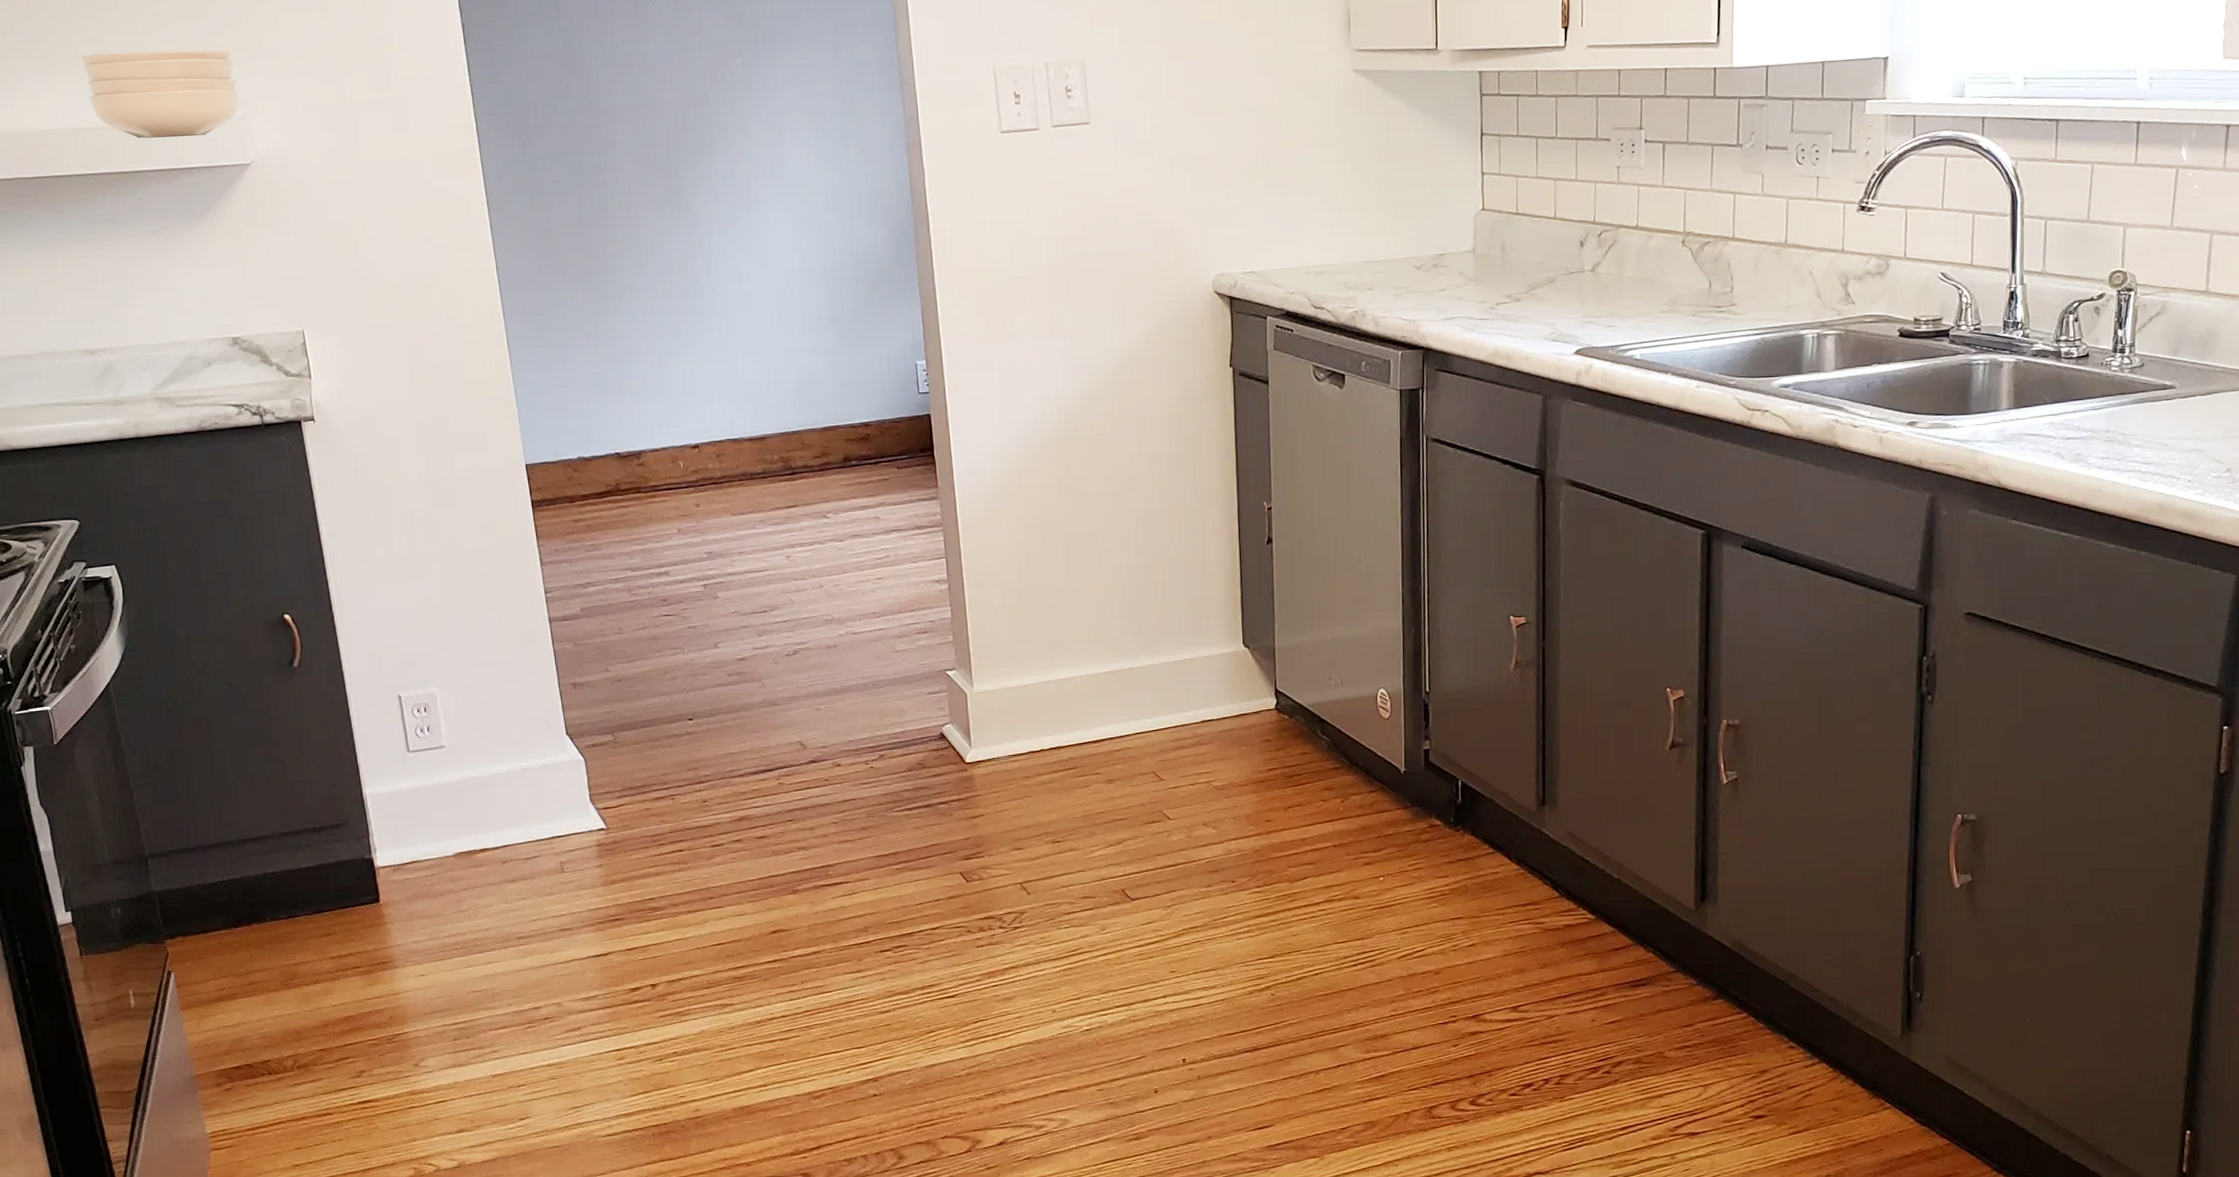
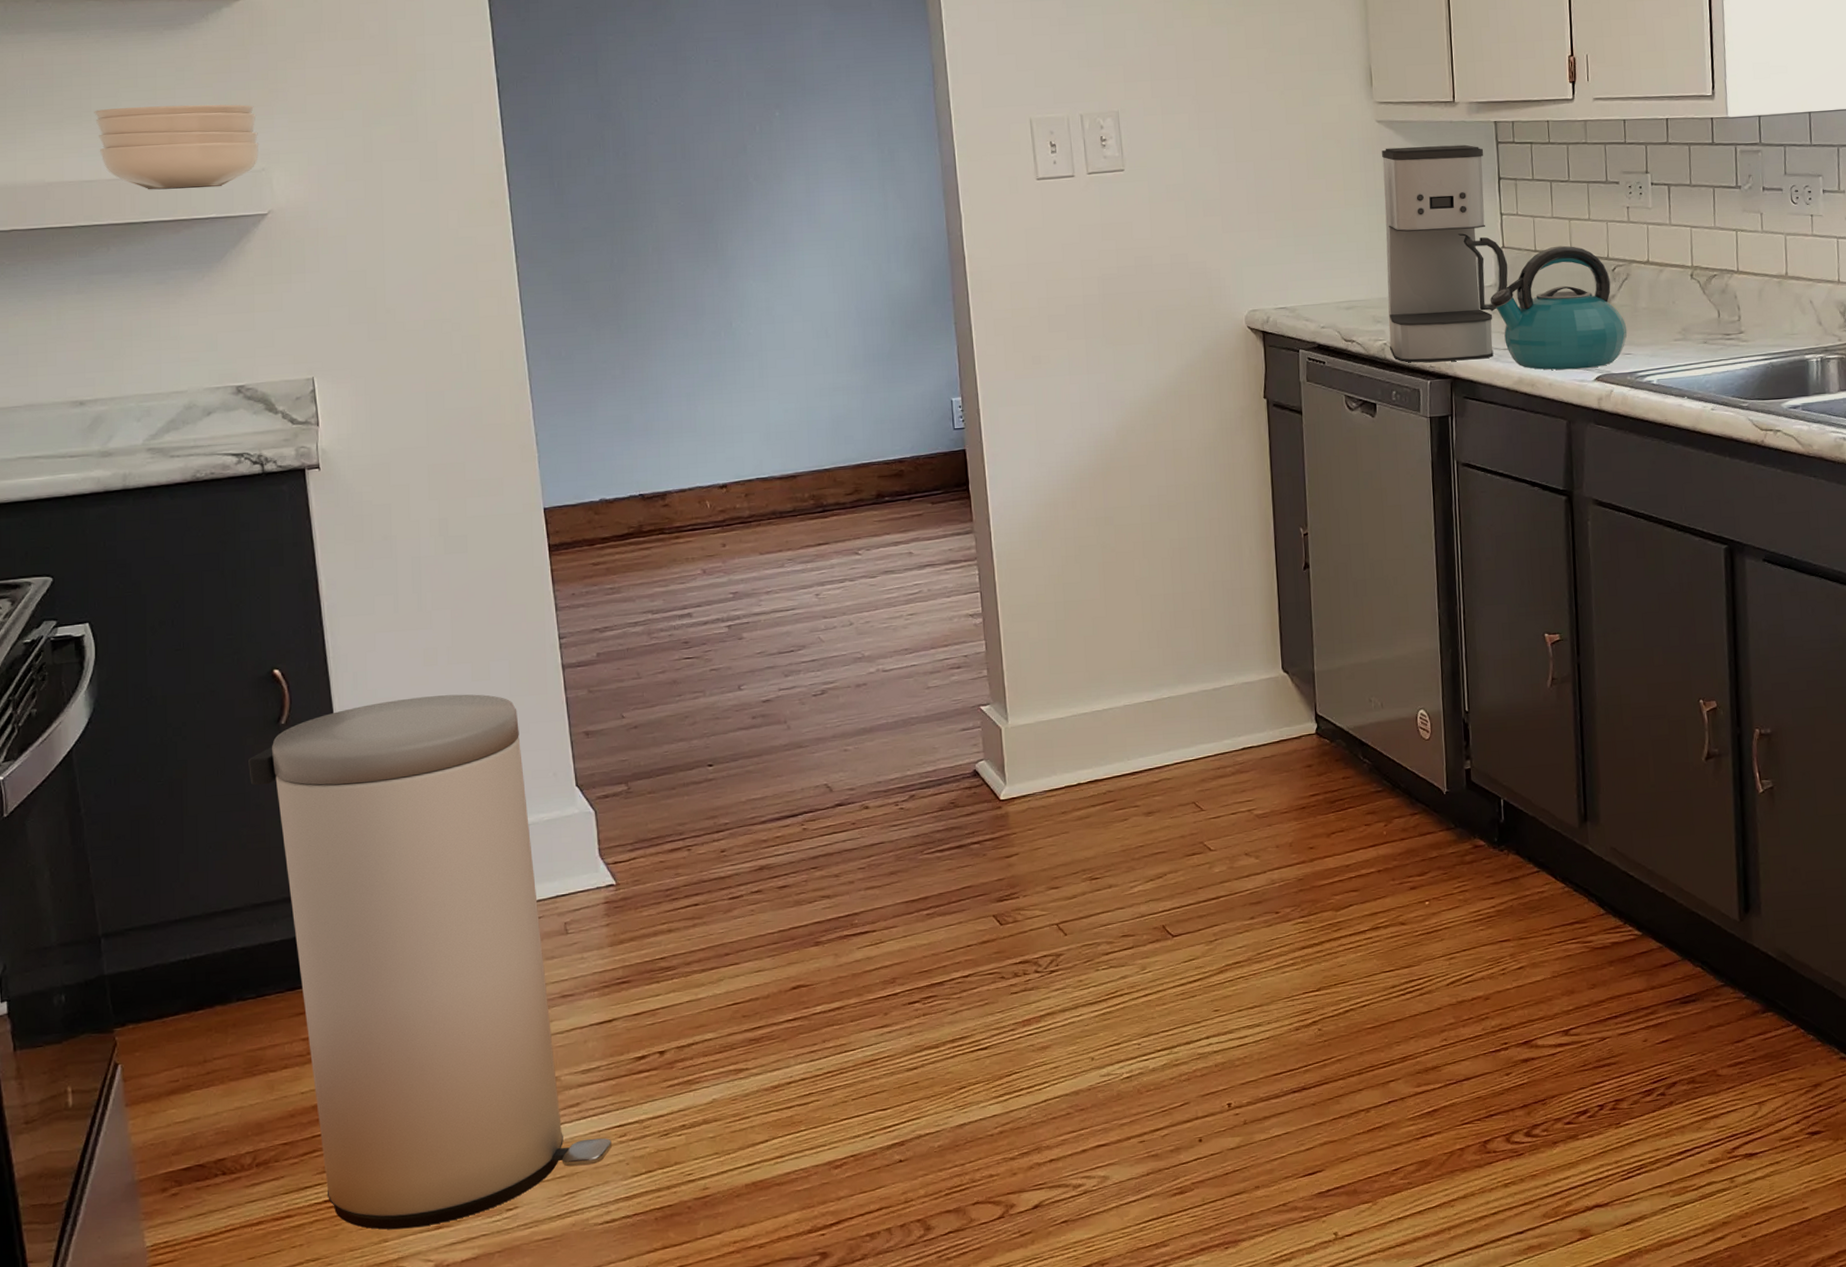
pedal bin: none [267,643,612,1131] -> present [248,694,613,1230]
coffee maker: none [1358,96,1488,332] -> present [1382,144,1508,363]
kettle: none [1467,208,1611,342] -> present [1490,245,1628,370]

